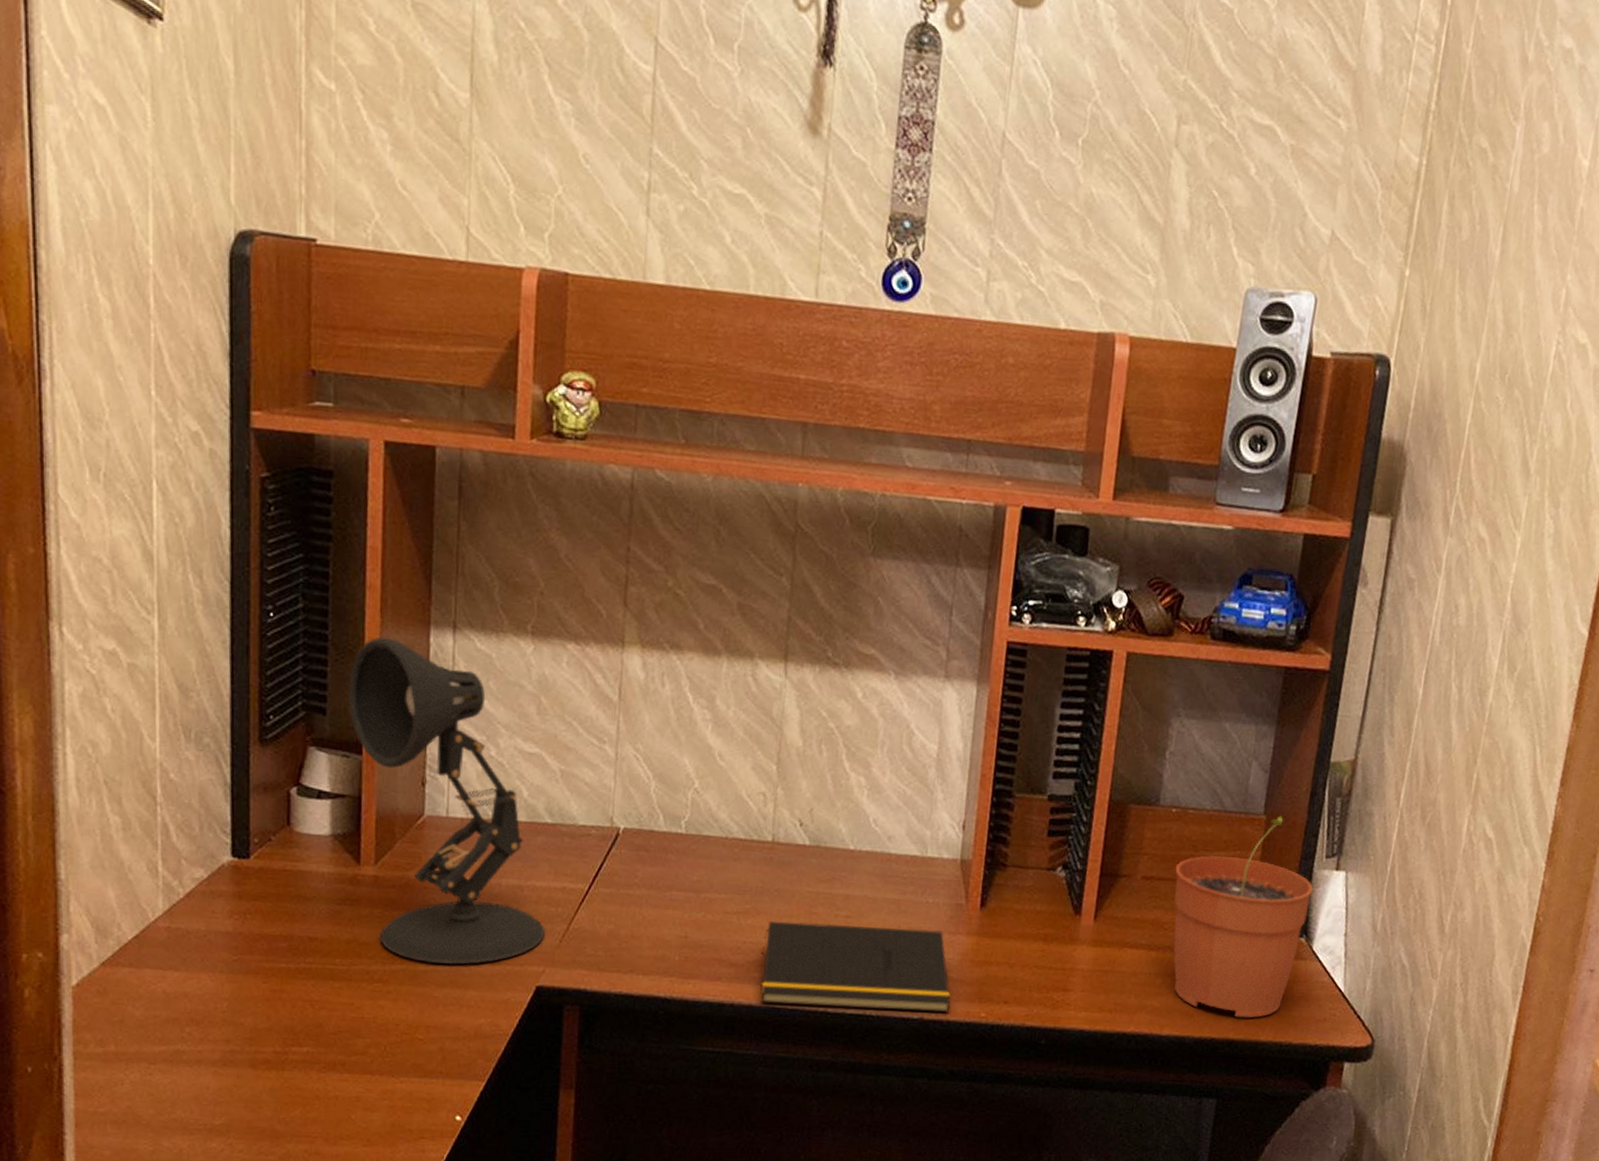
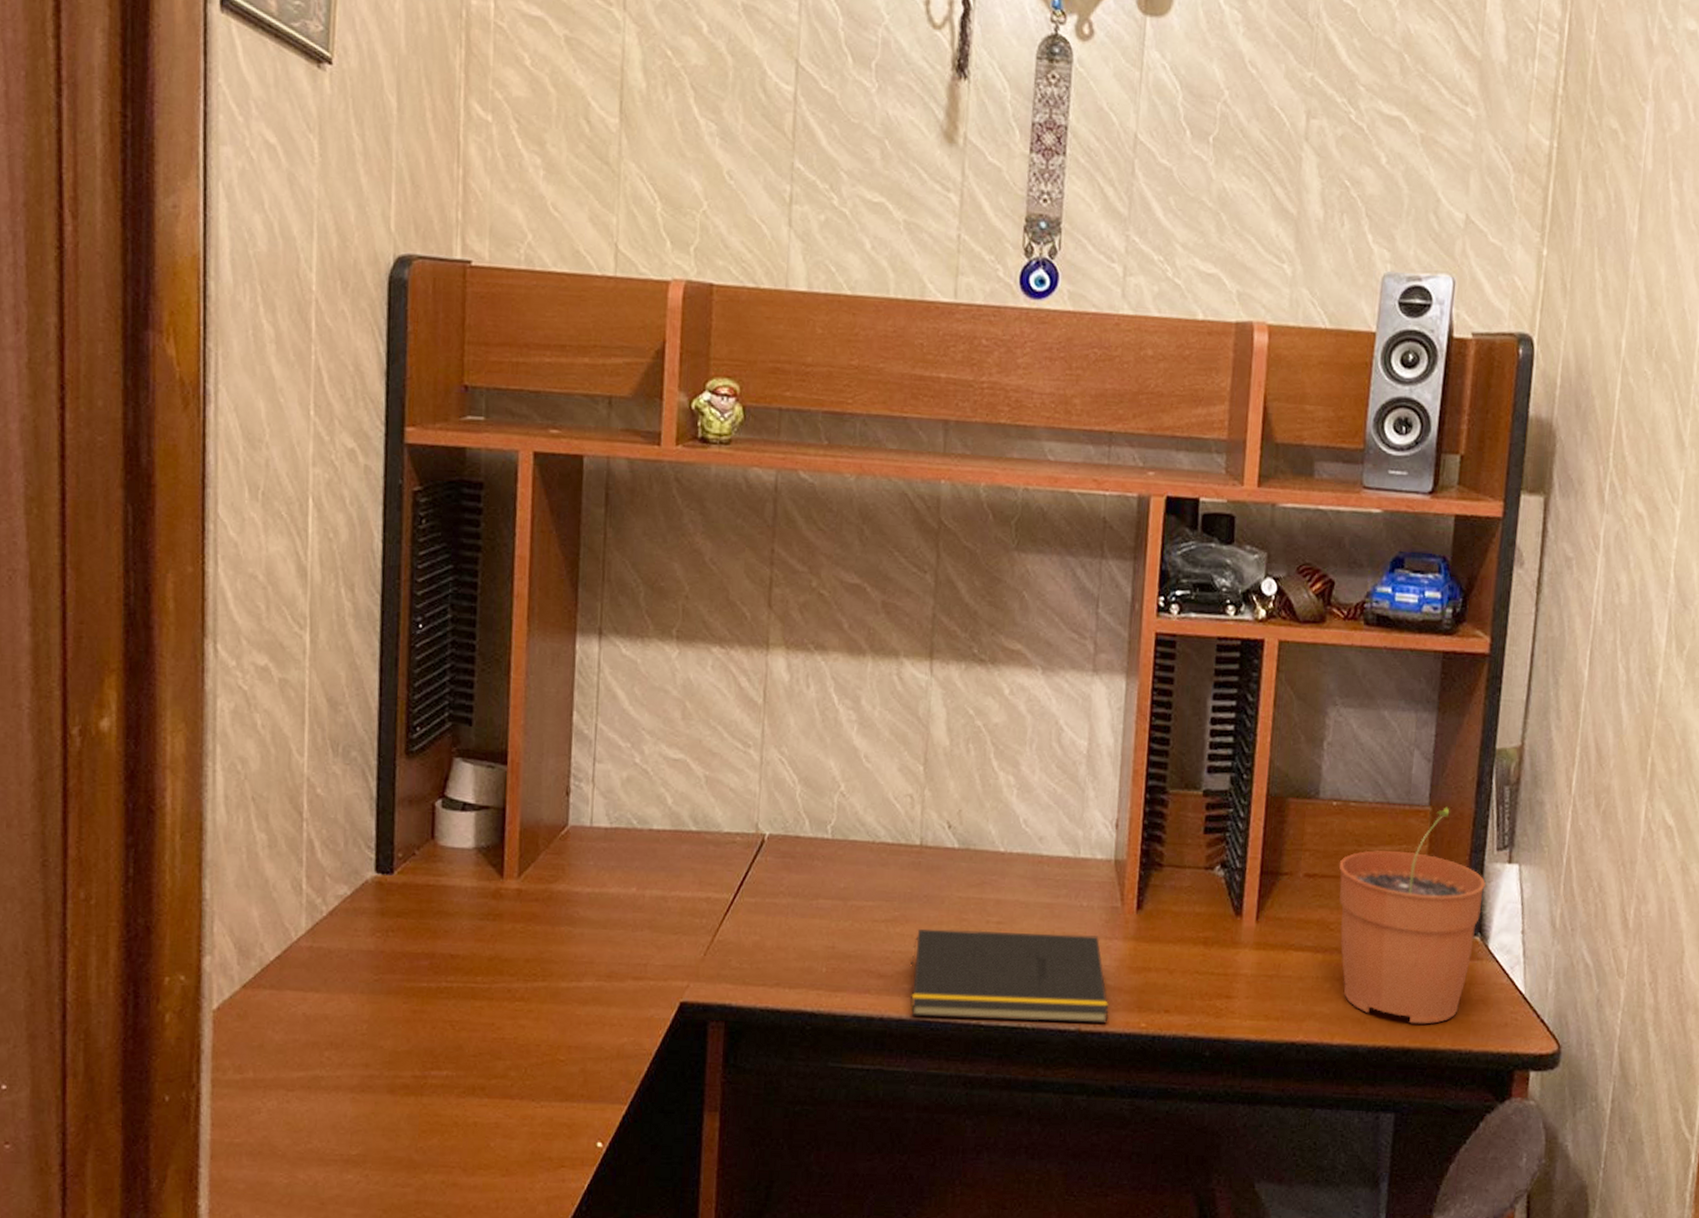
desk lamp: present [348,636,546,965] -> none [494,645,690,981]

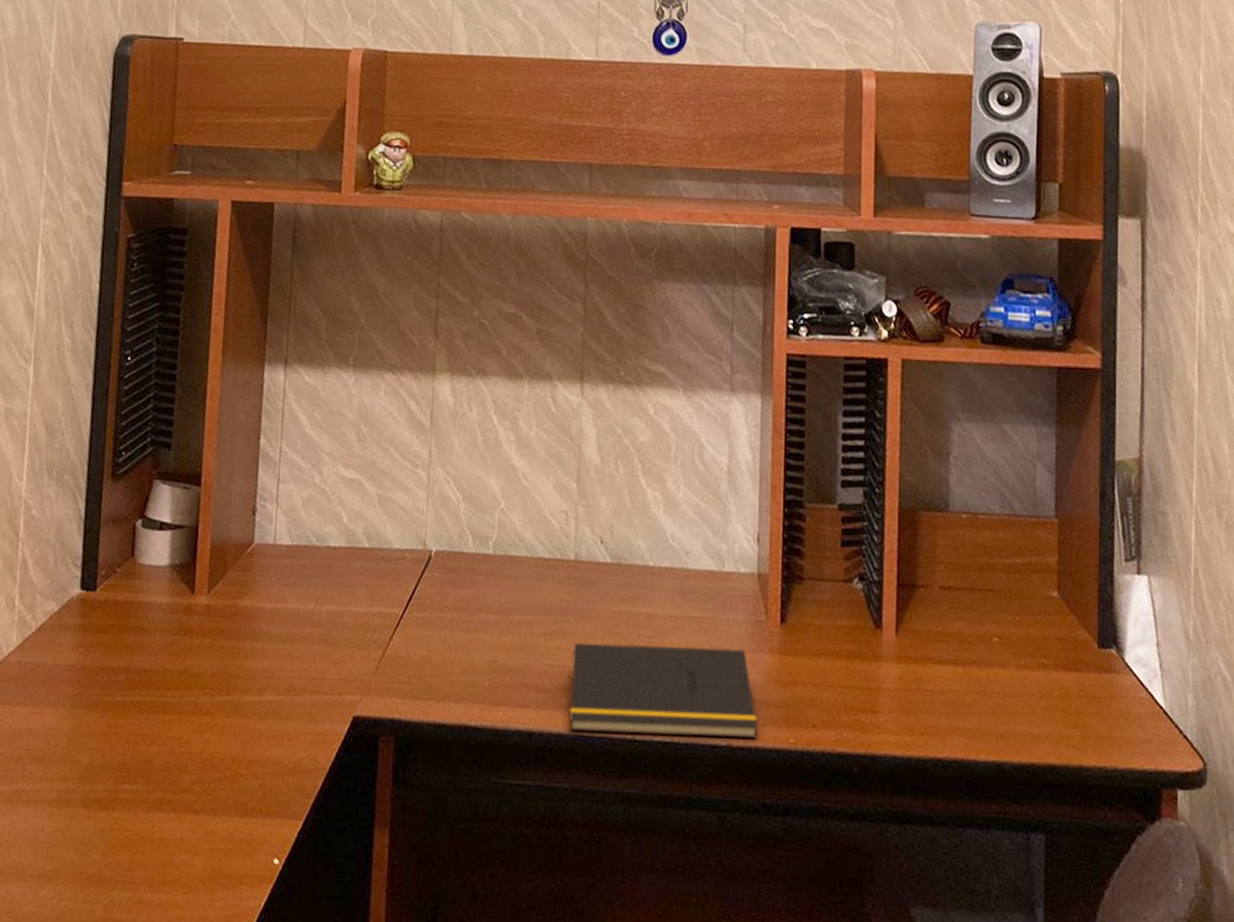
plant pot: present [1339,807,1486,1024] -> none [972,518,1116,740]

